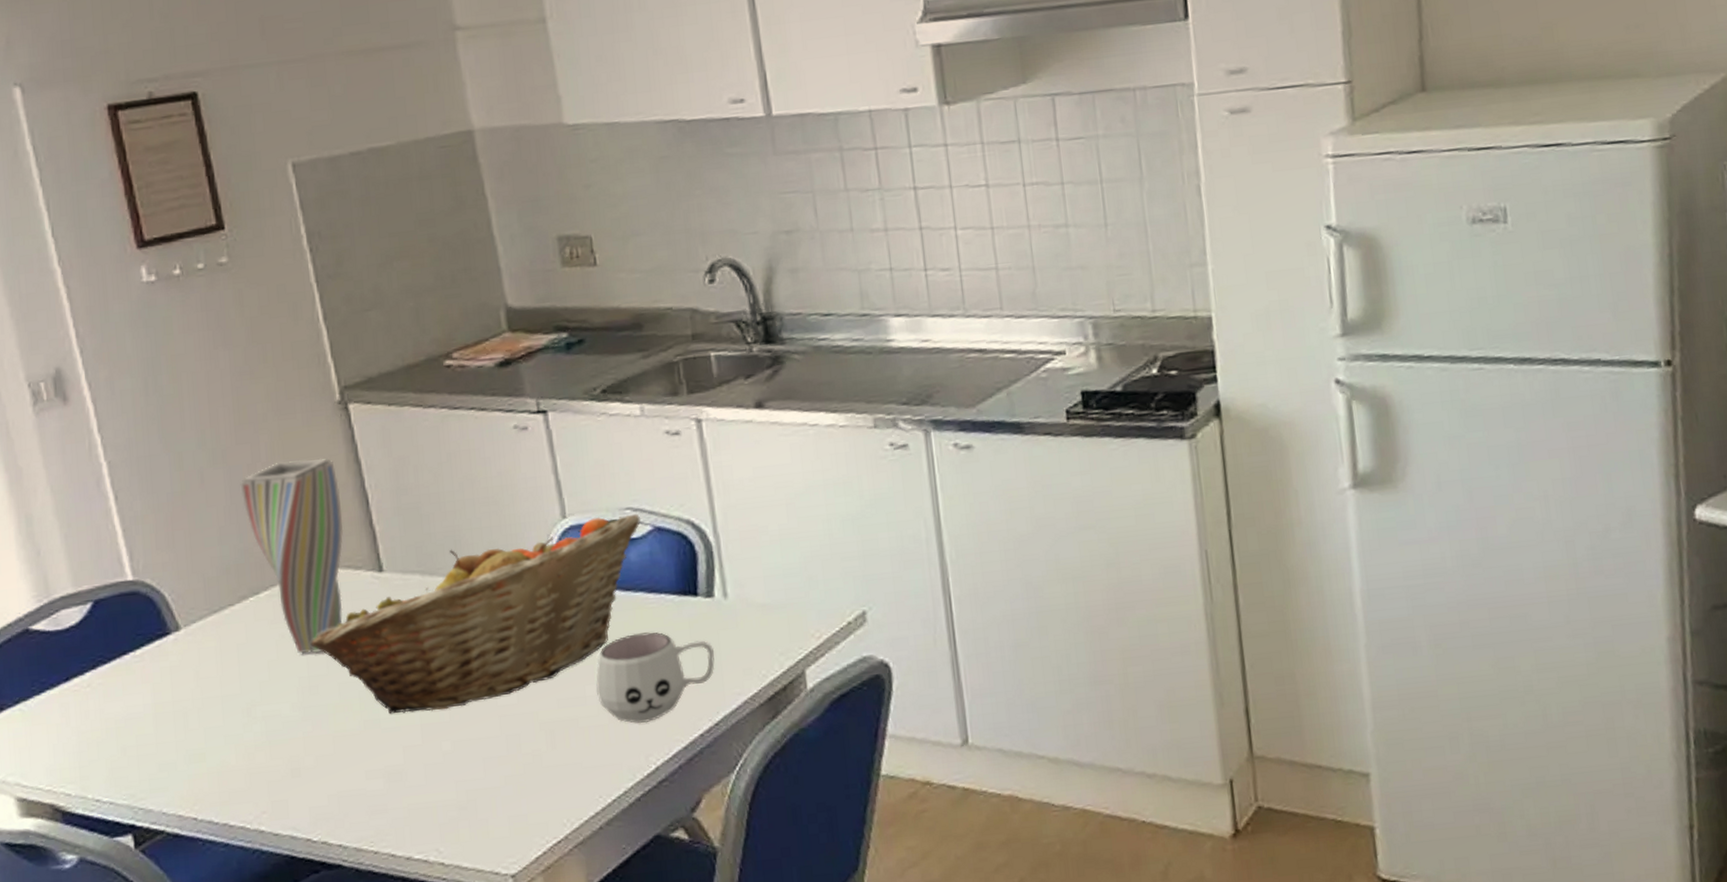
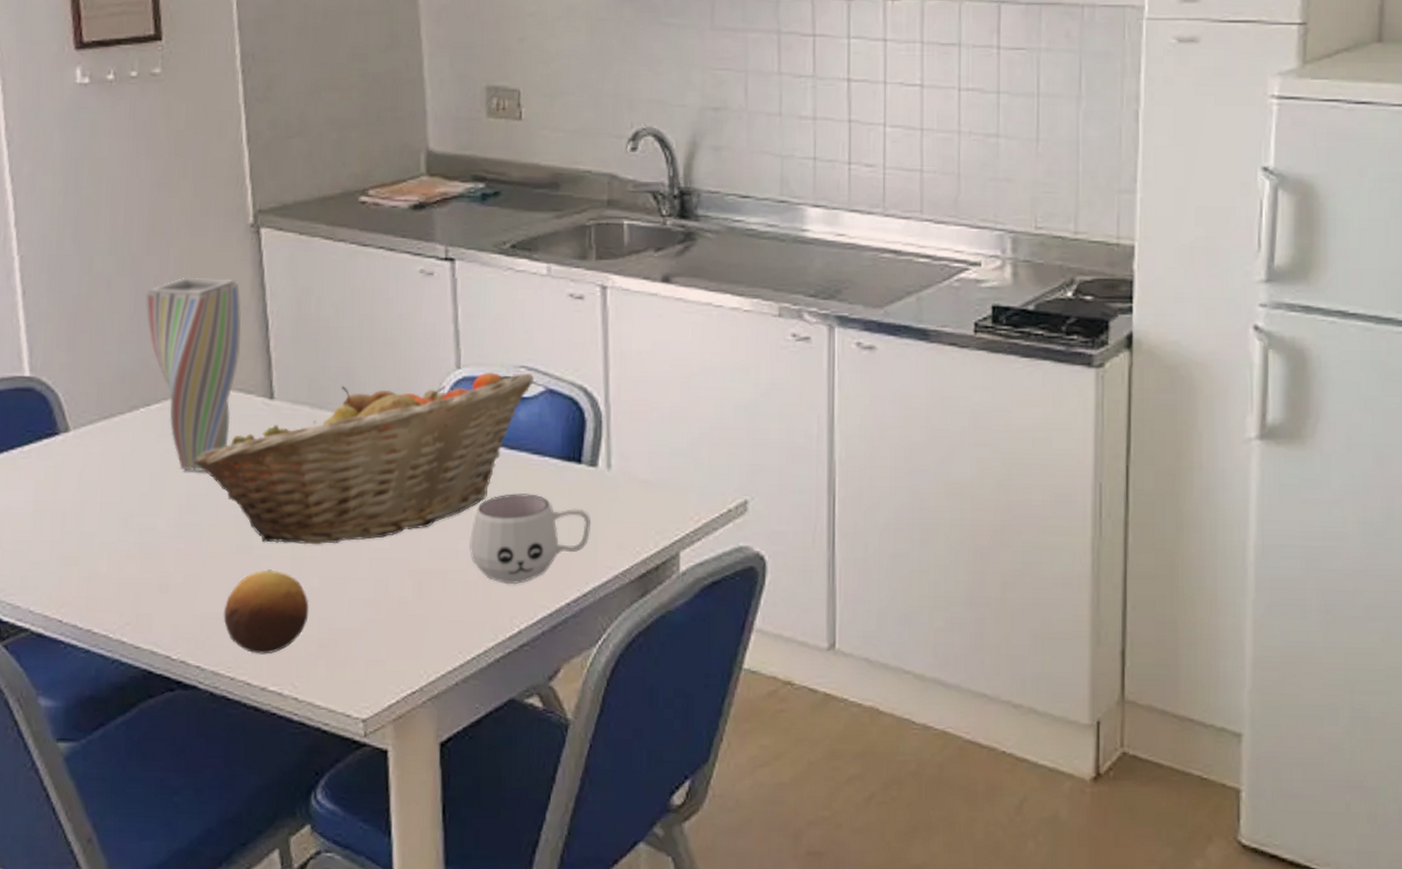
fruit: none [359,740,445,826] -> present [223,569,309,655]

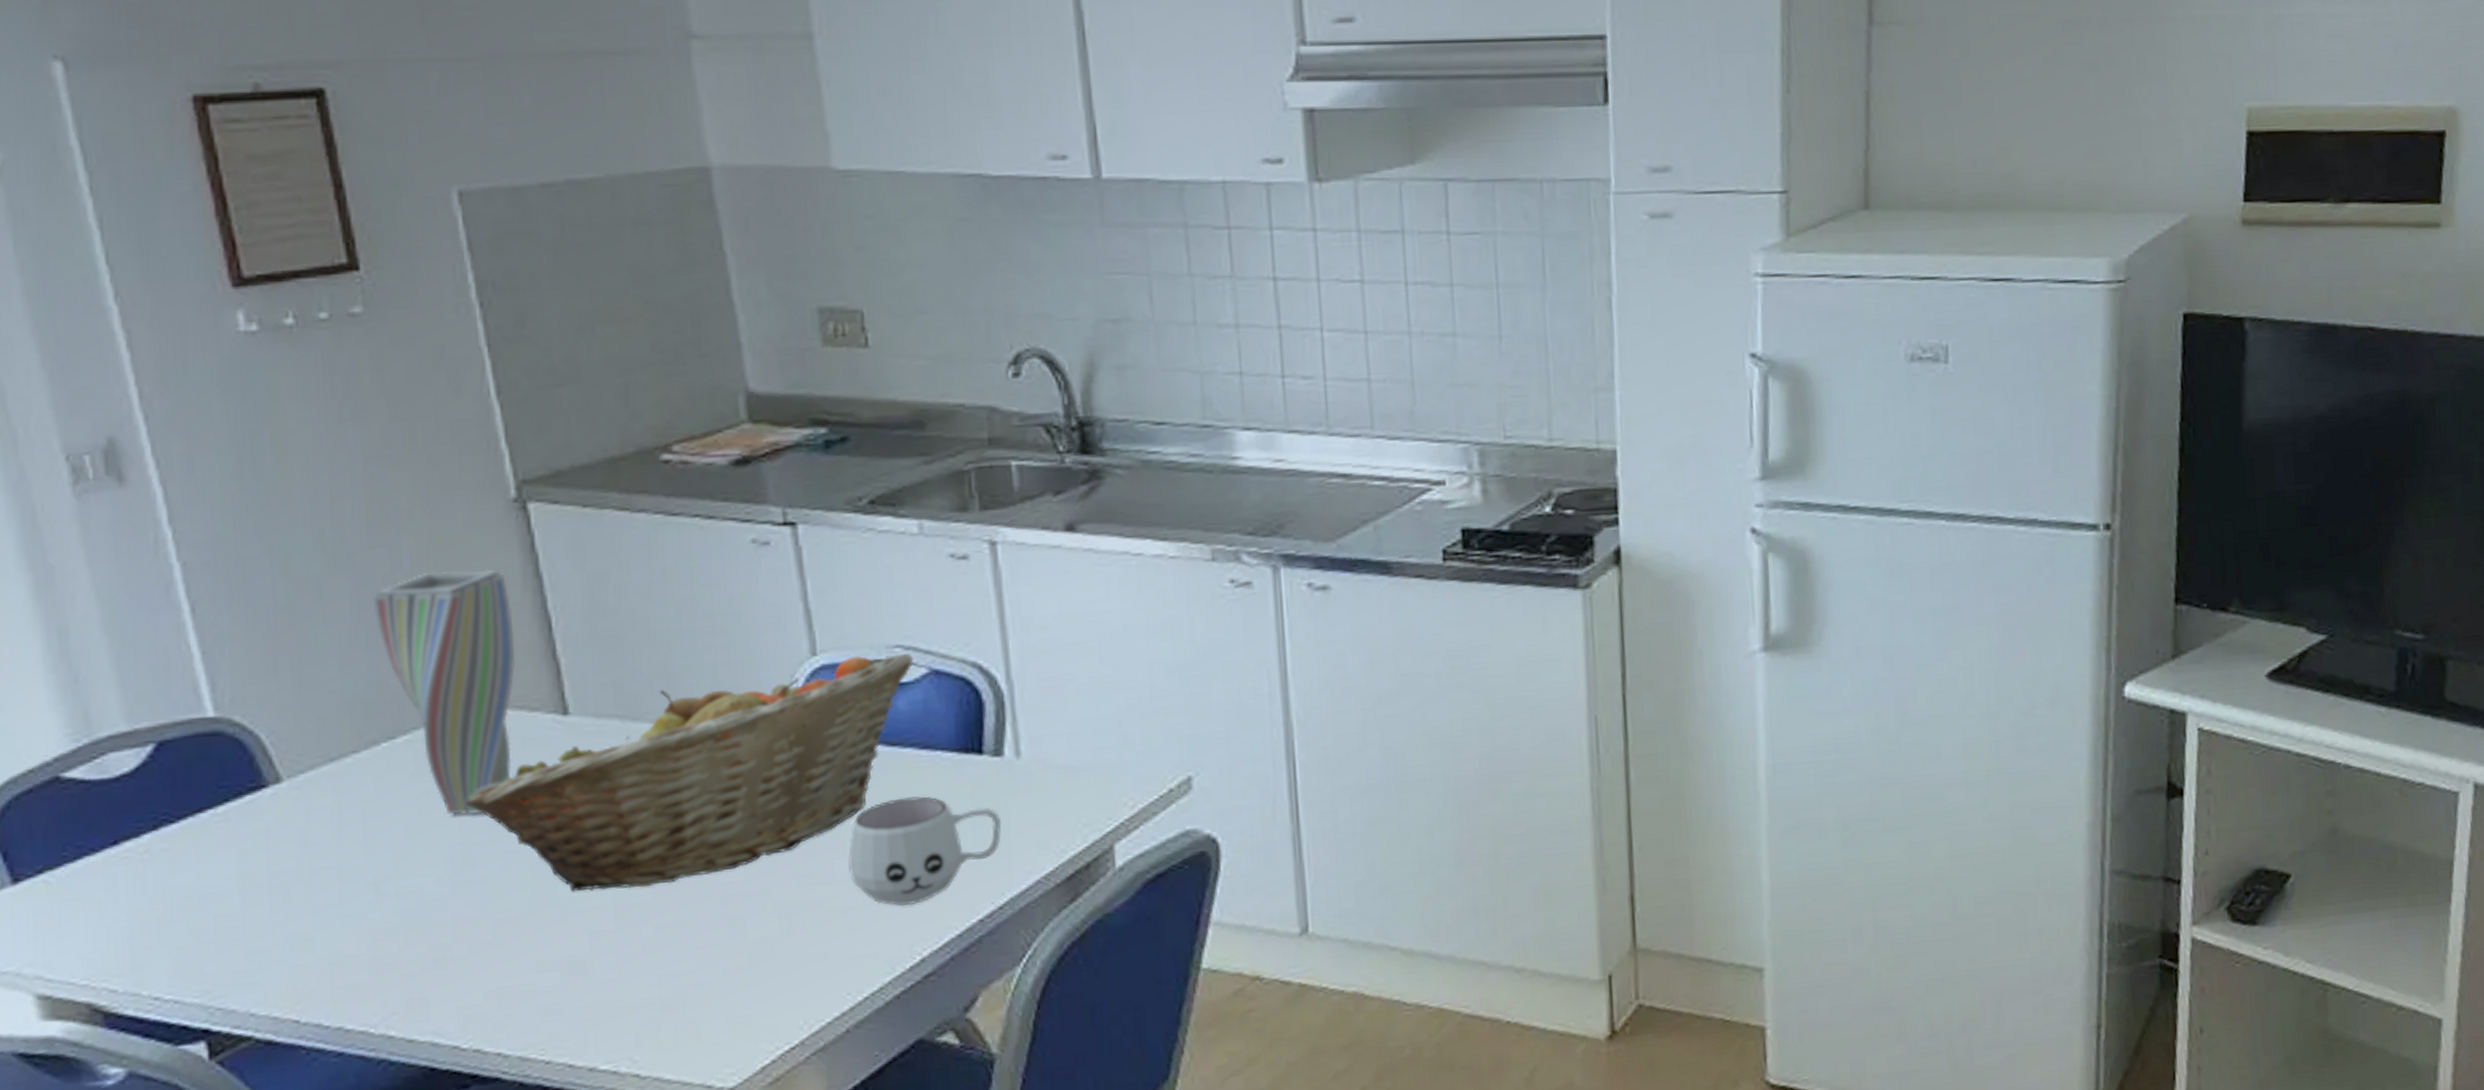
fruit: present [223,569,309,655] -> none [527,924,644,1029]

